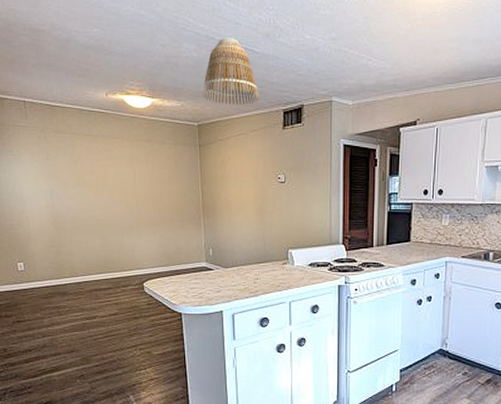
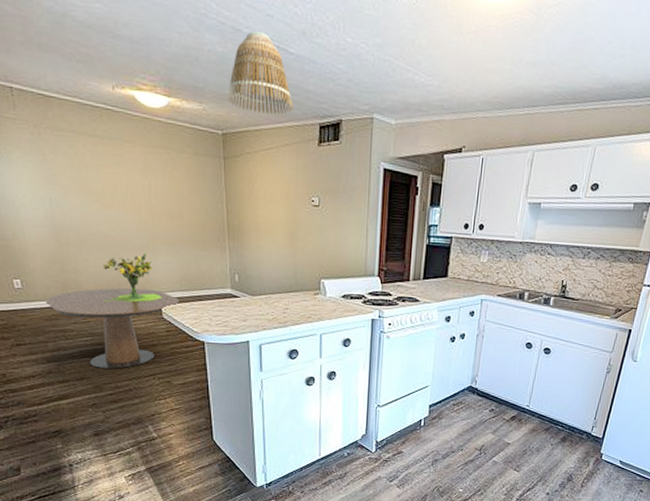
dining table: none [43,265,160,341] -> present [45,288,180,369]
bouquet: none [93,233,144,280] -> present [104,253,162,303]

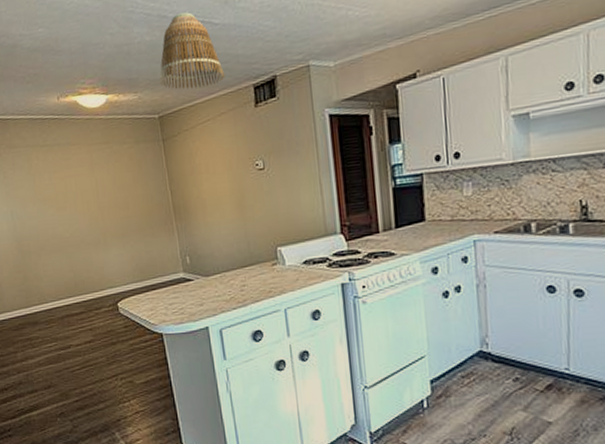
dining table: present [45,288,180,369] -> none [12,285,134,374]
bouquet: present [104,253,162,303] -> none [61,249,117,305]

